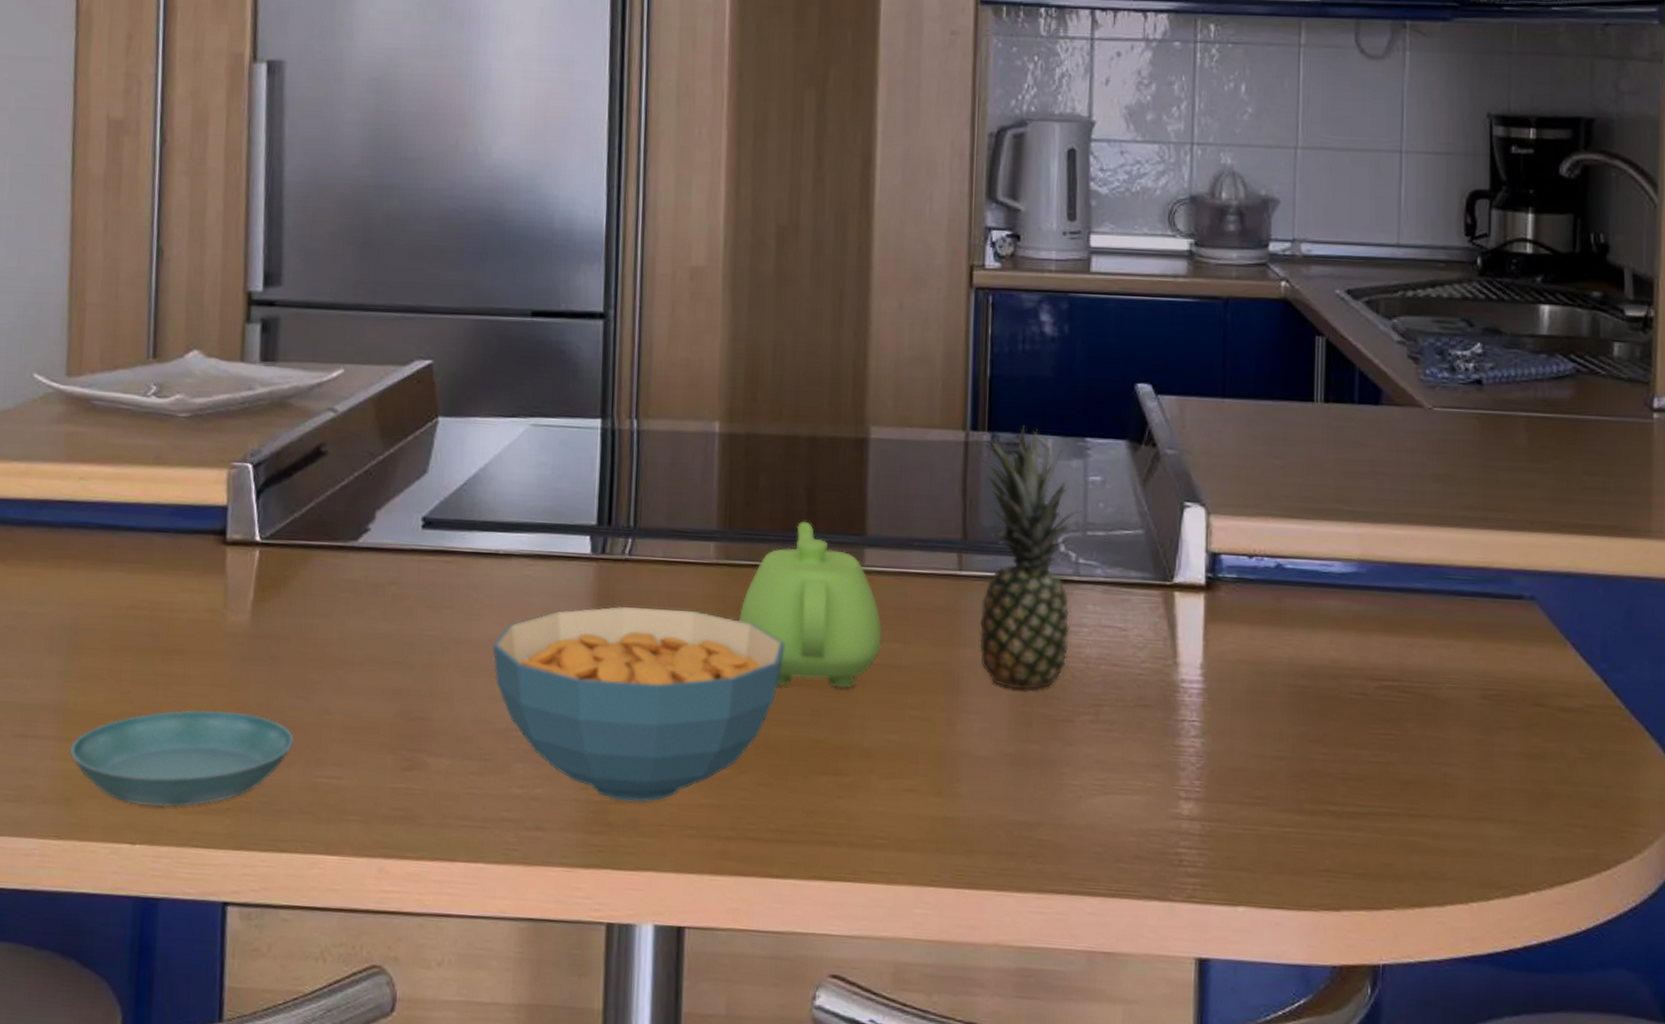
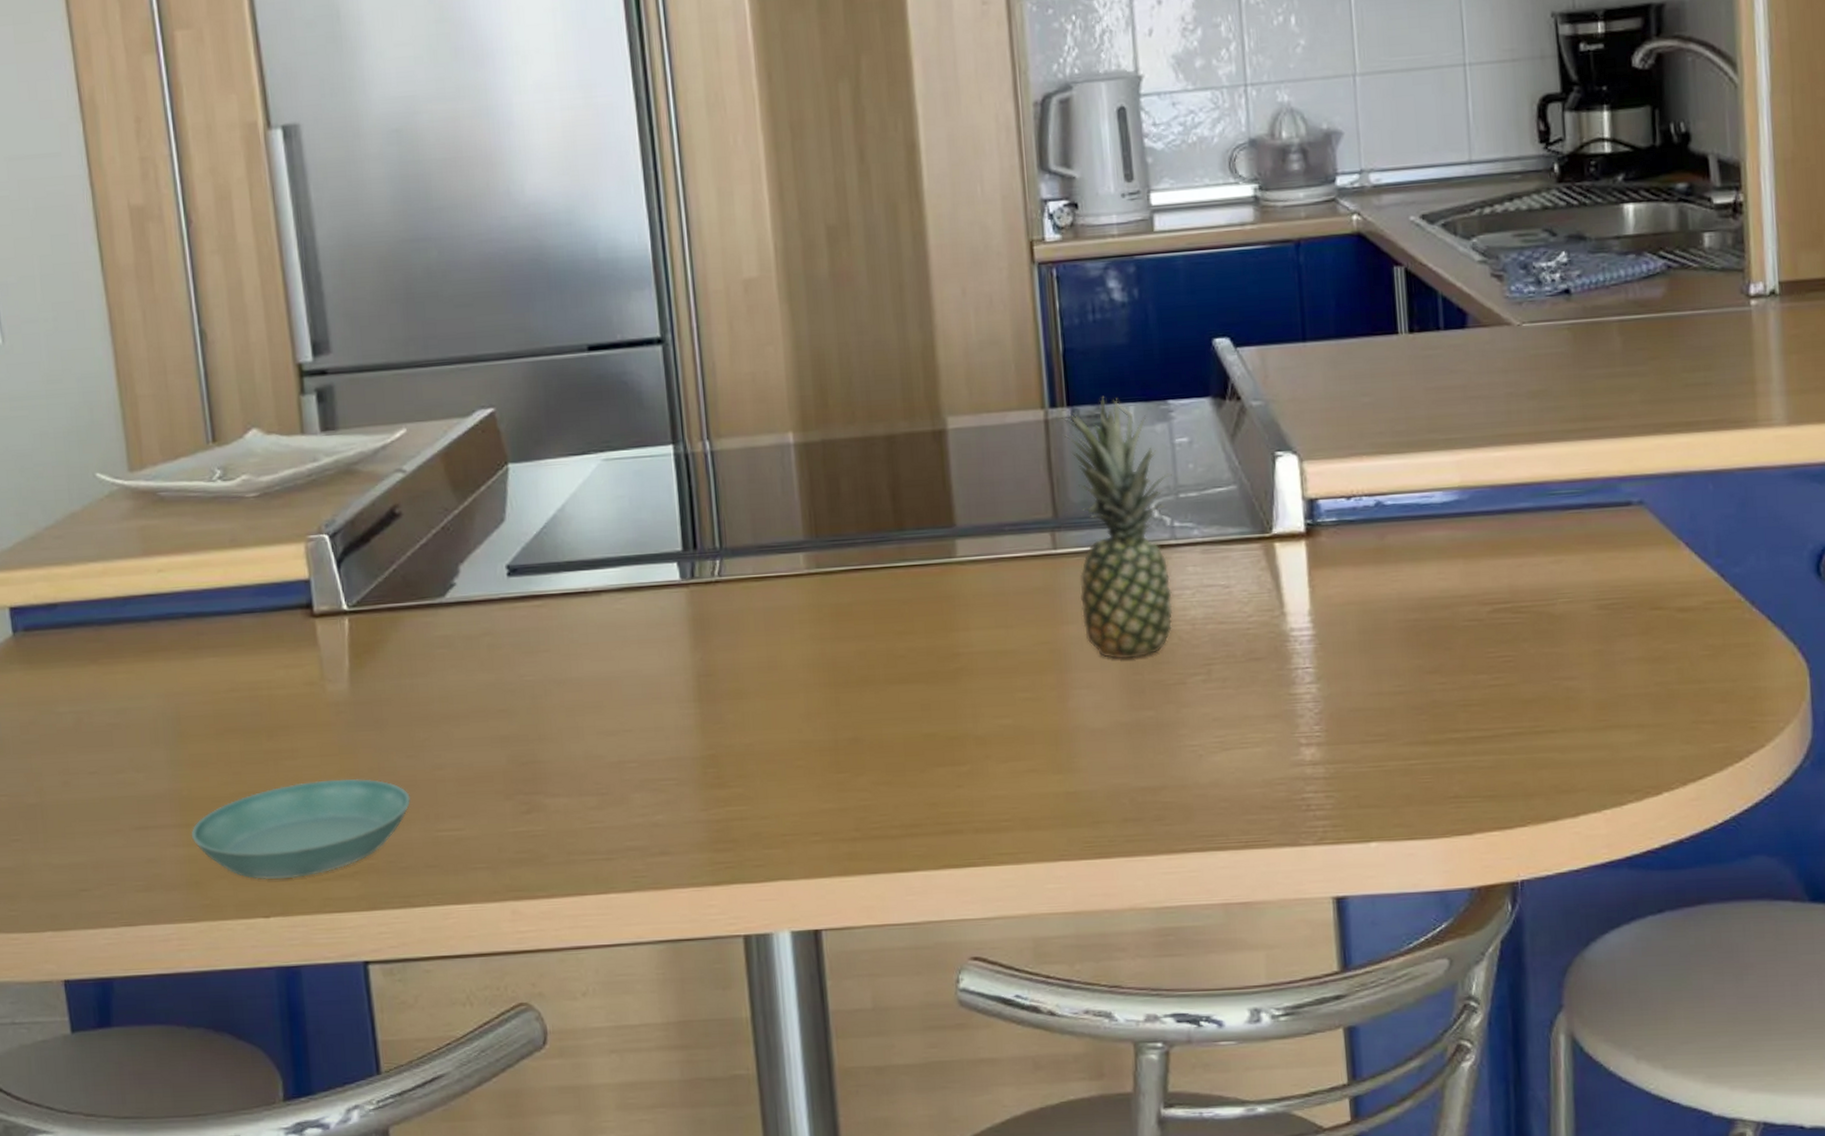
cereal bowl: present [493,605,785,802] -> none [594,622,887,817]
teapot: present [739,521,882,688] -> none [837,520,984,685]

